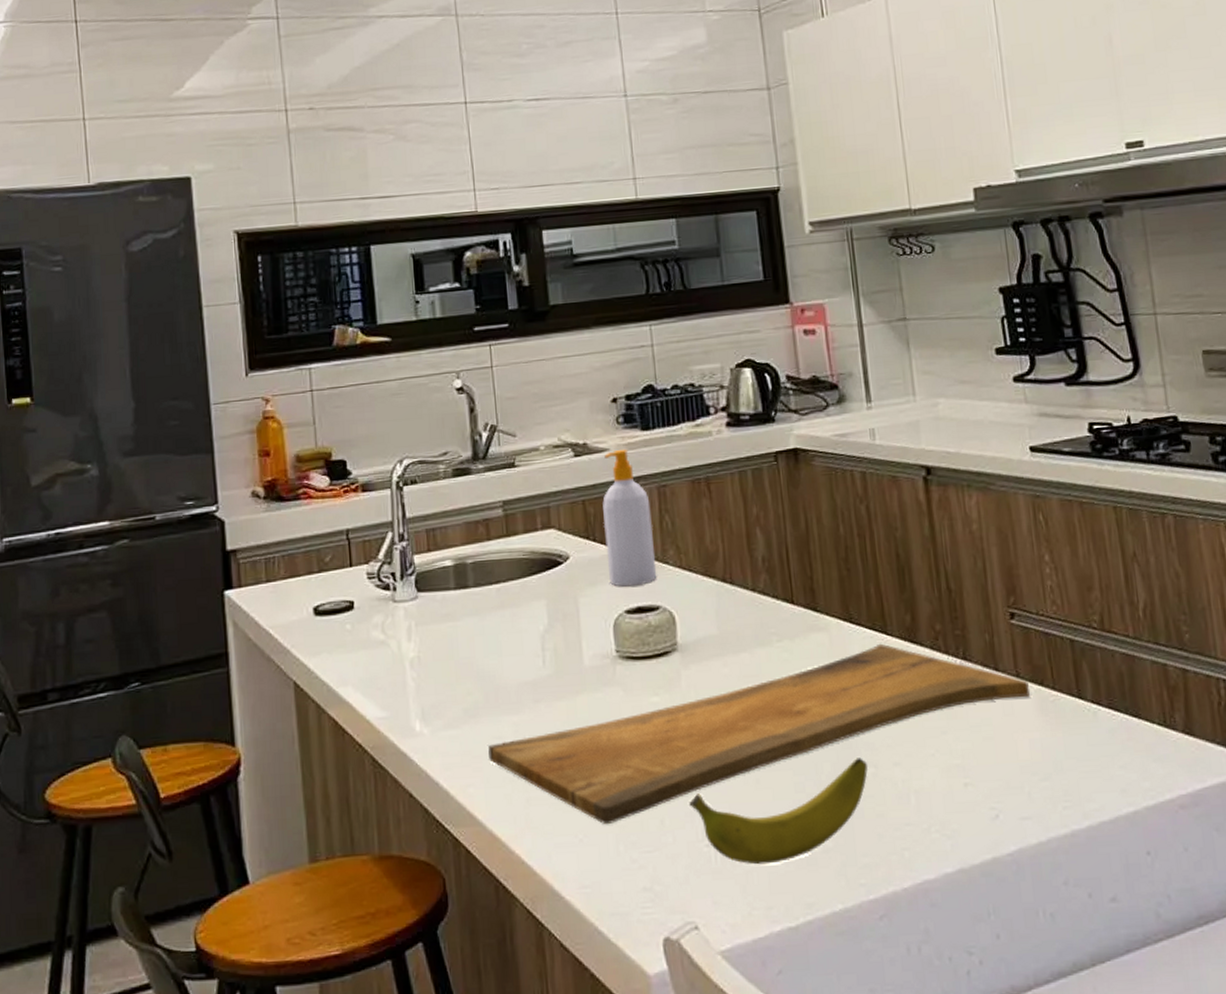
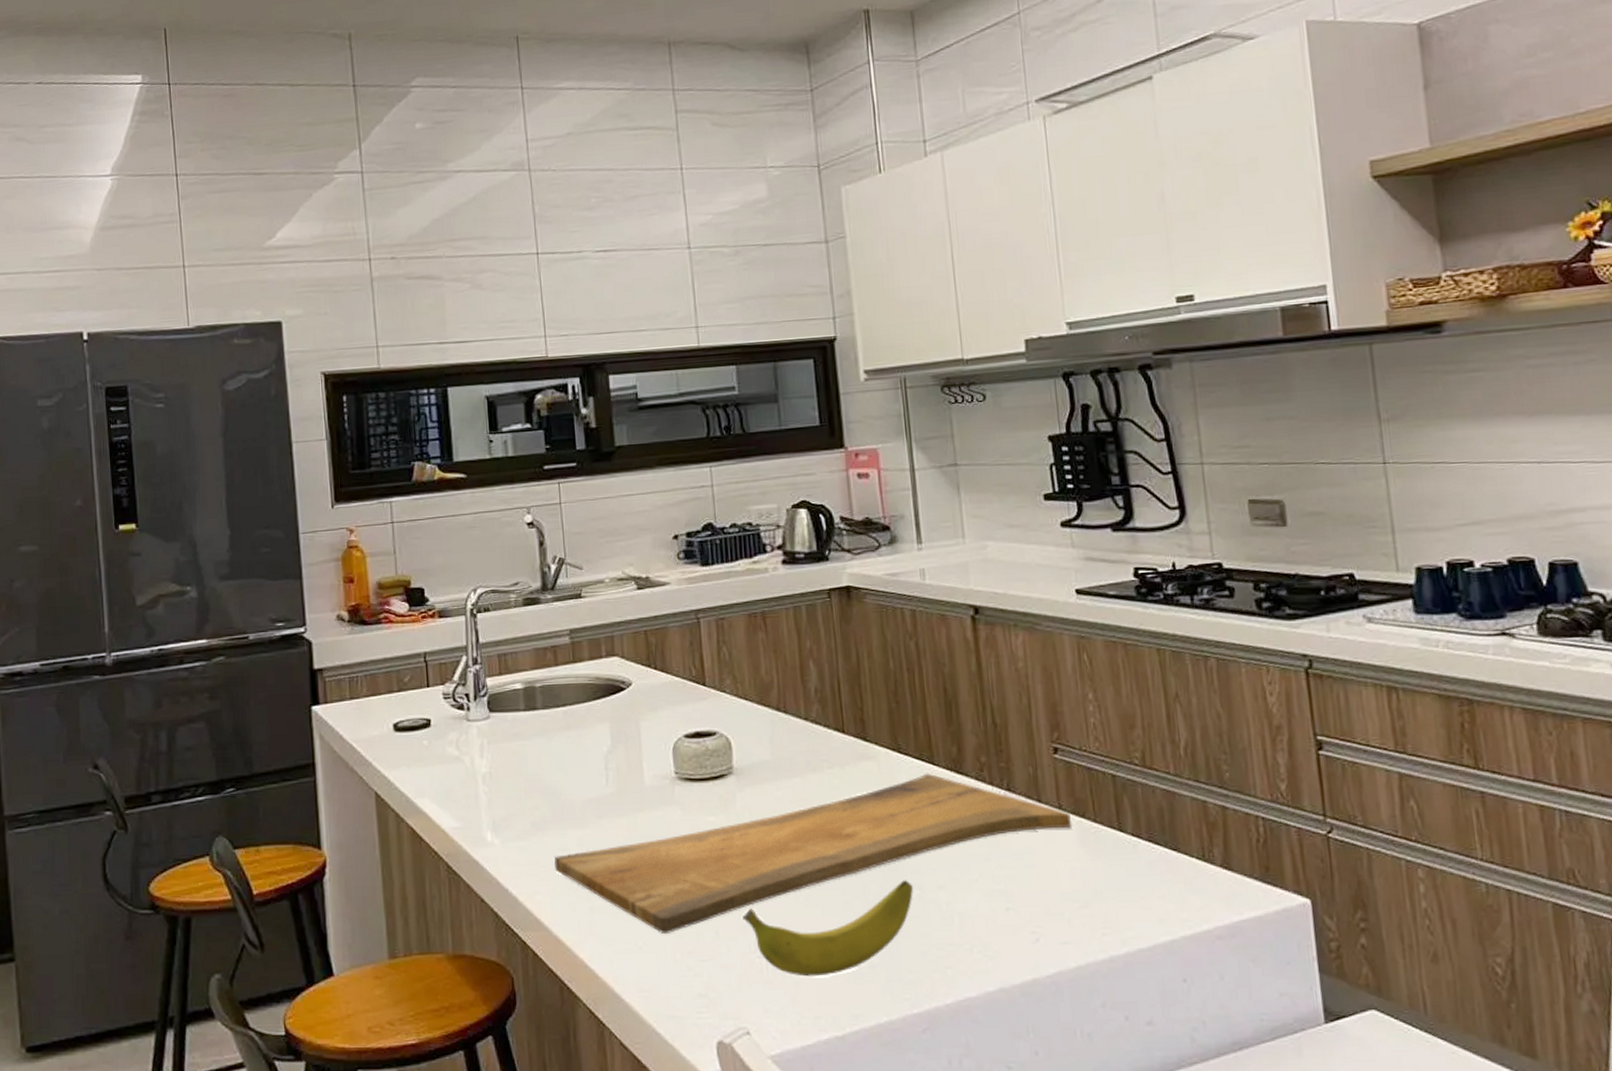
soap bottle: present [602,449,657,587] -> none [664,583,715,713]

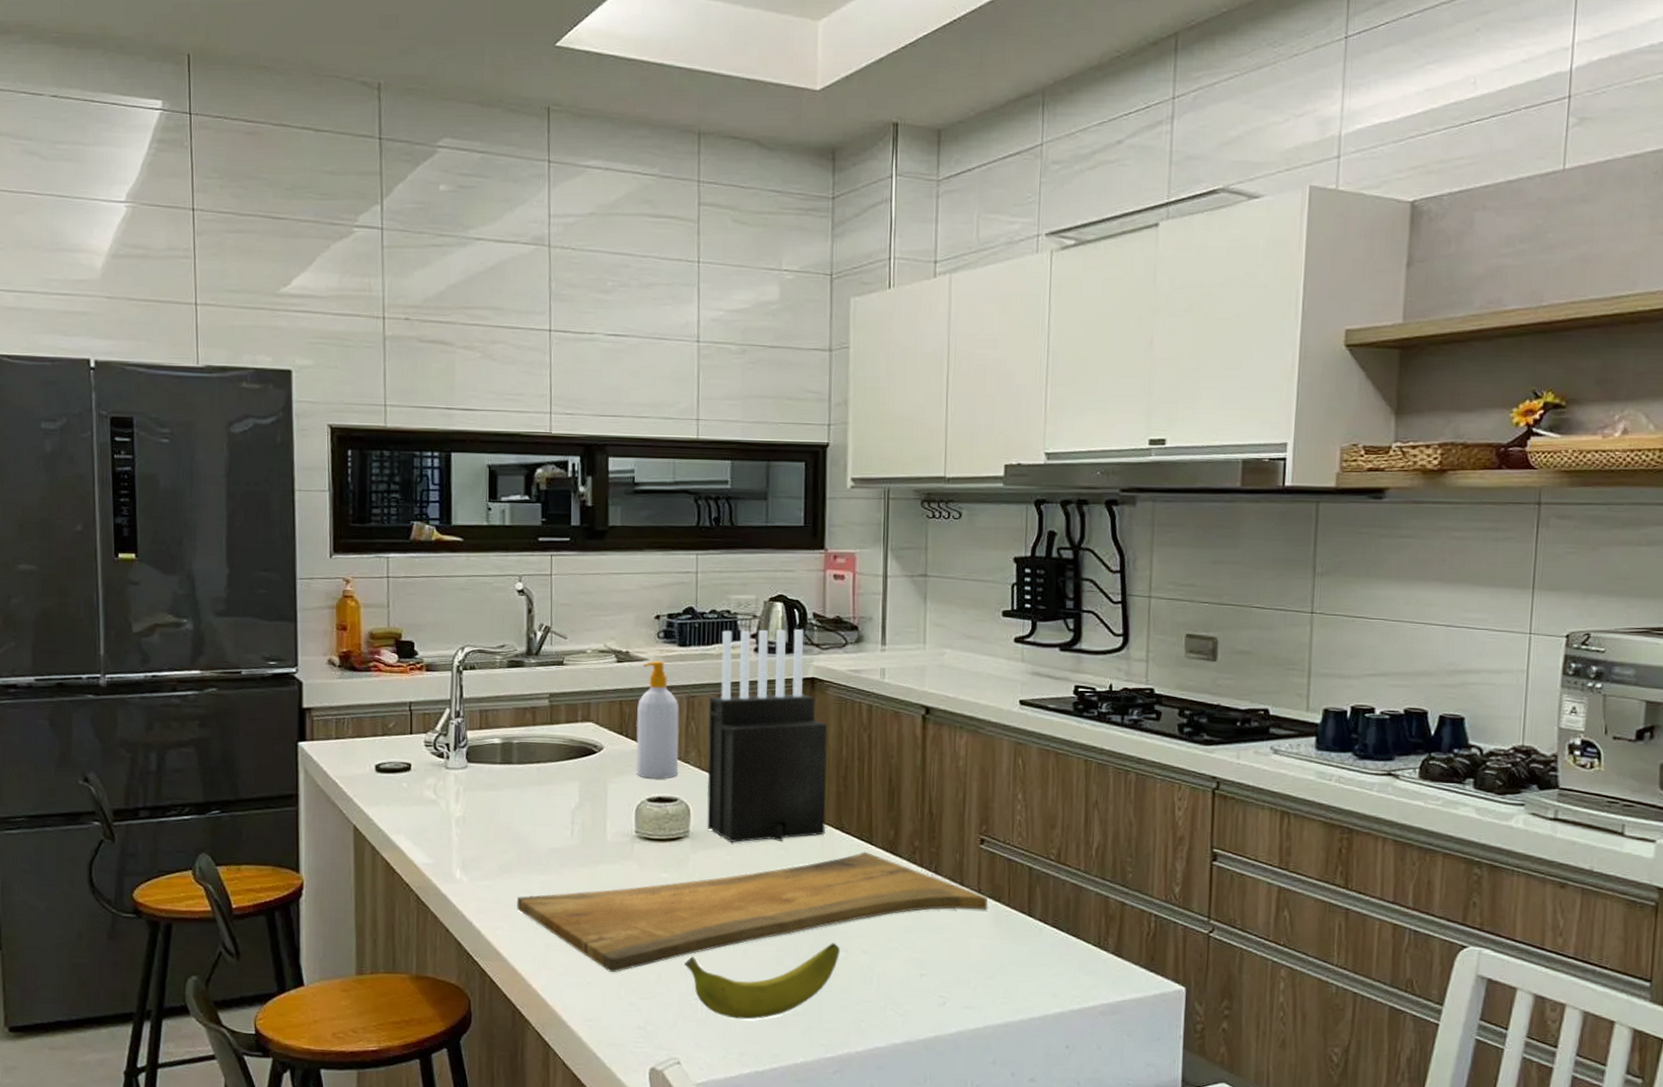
soap bottle: none [664,583,715,713] -> present [636,660,680,779]
knife block: none [738,534,882,775] -> present [707,628,828,843]

